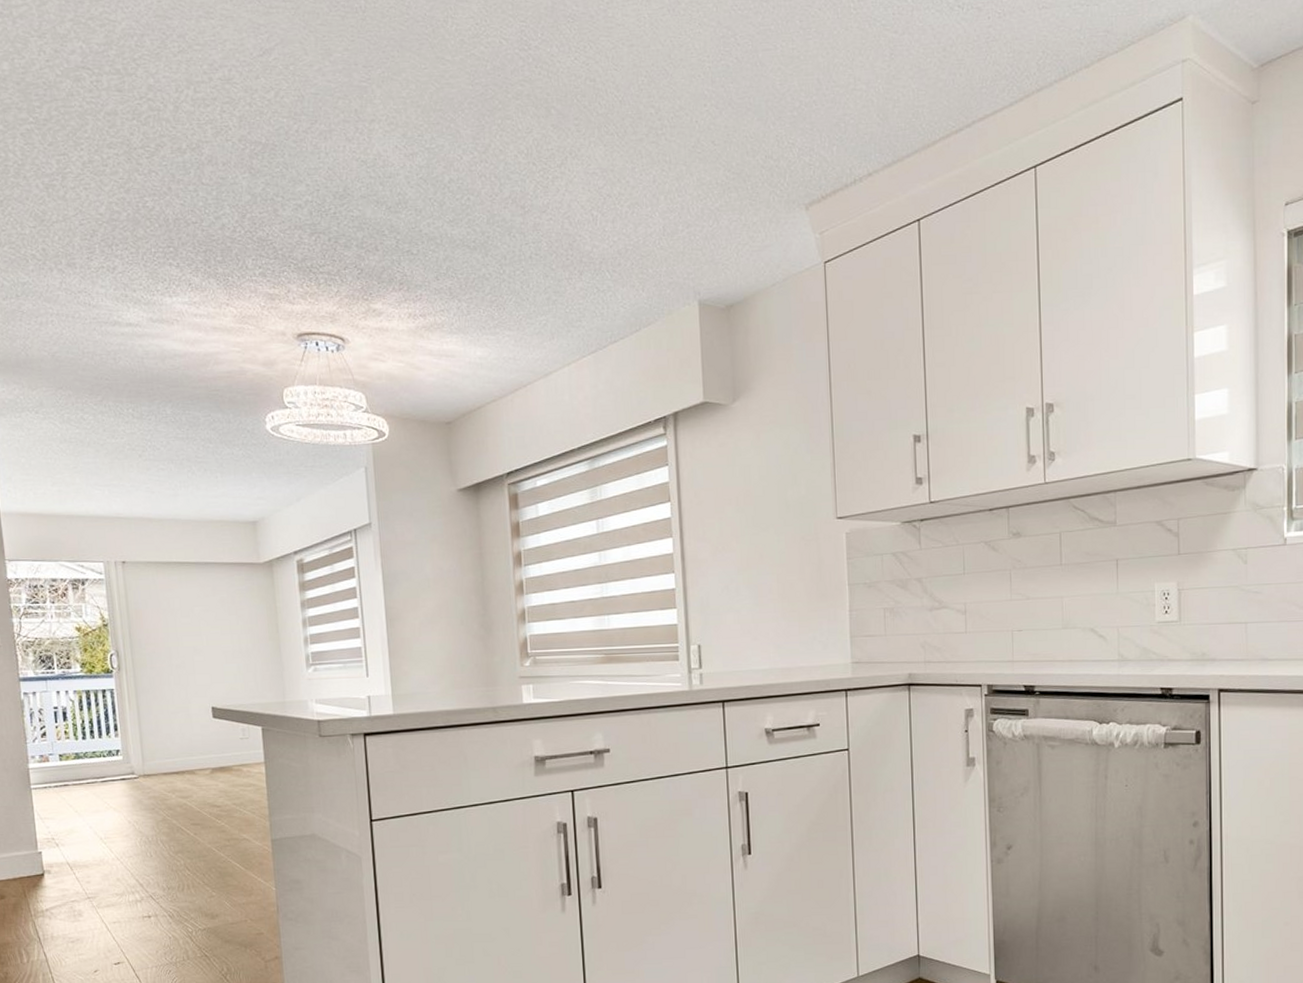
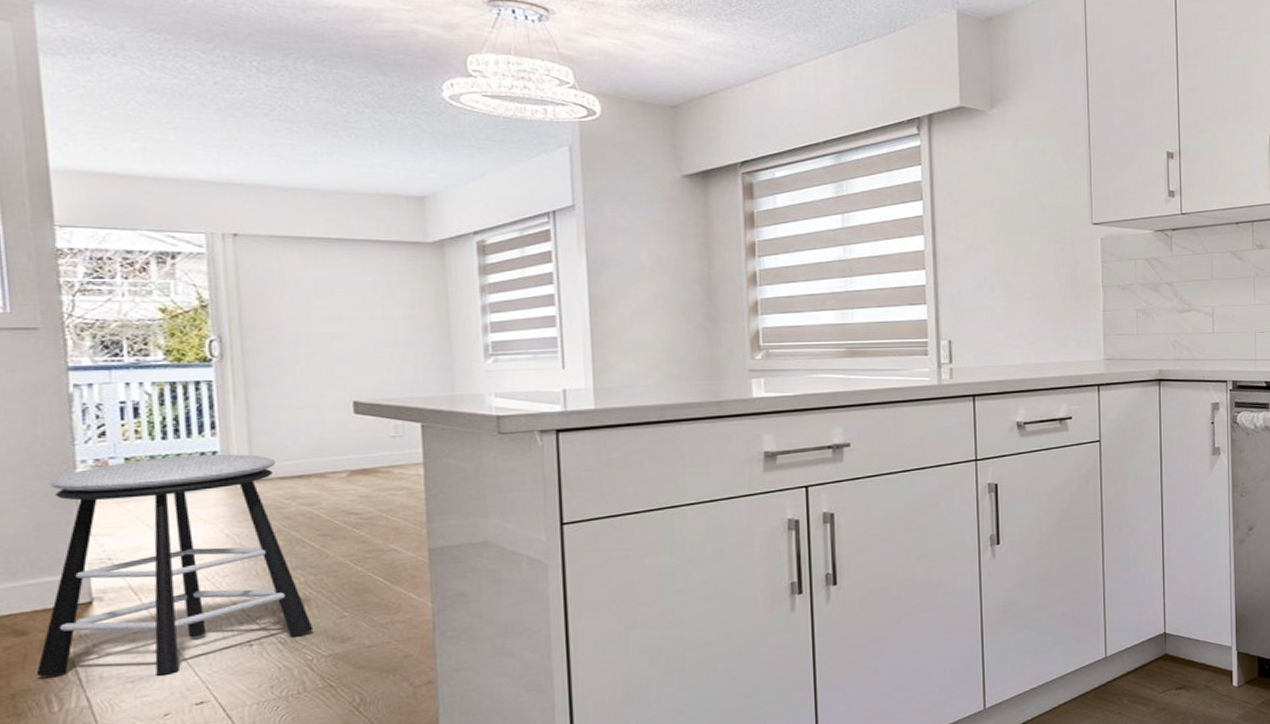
stool: none [11,752,192,938] -> present [36,454,314,677]

